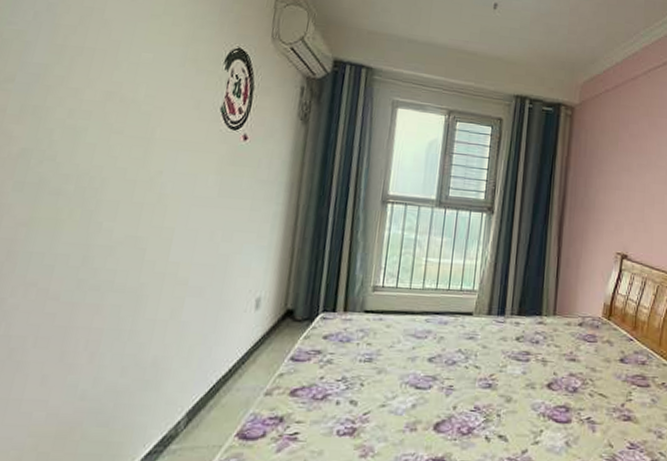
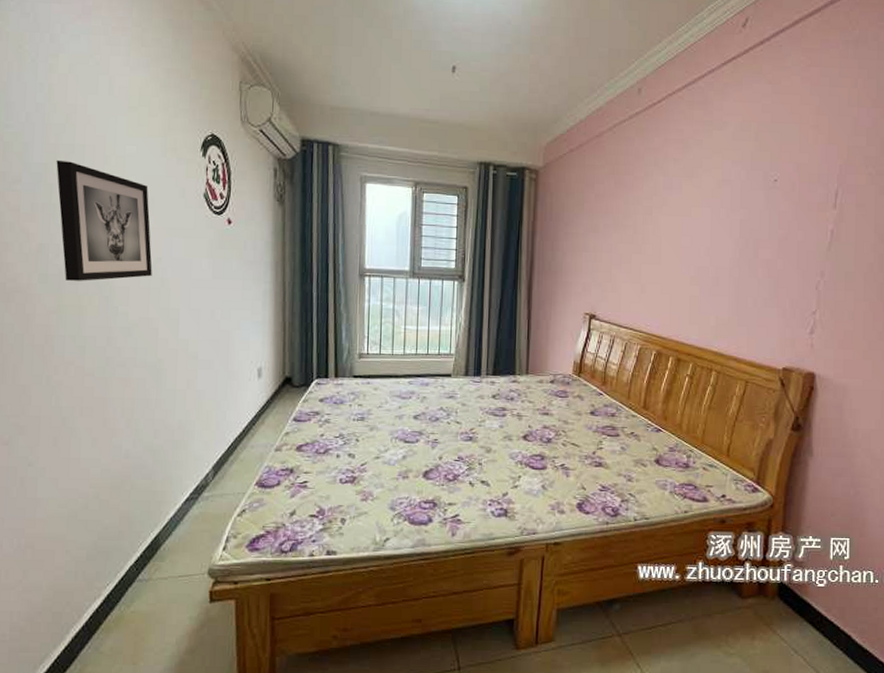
wall art: none [44,61,160,192] -> present [56,159,152,281]

